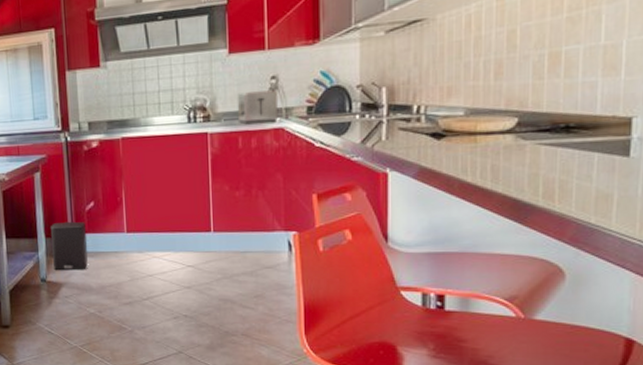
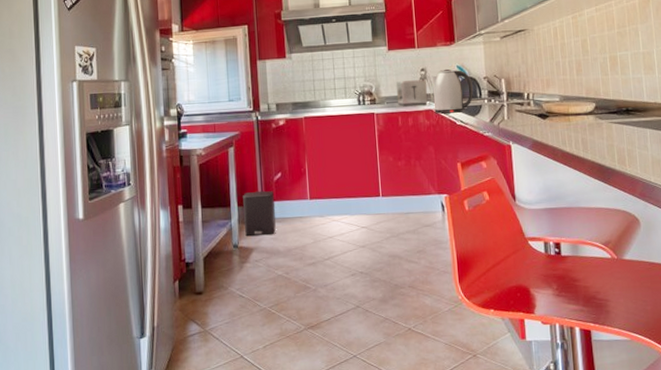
kettle: none [285,75,340,134] -> present [431,68,473,114]

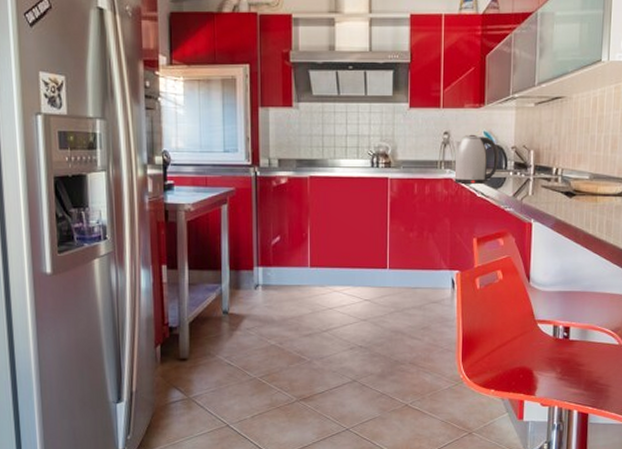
pedal bin: present [243,190,276,236] -> none [235,254,272,303]
toaster: present [396,79,428,107] -> none [414,144,448,173]

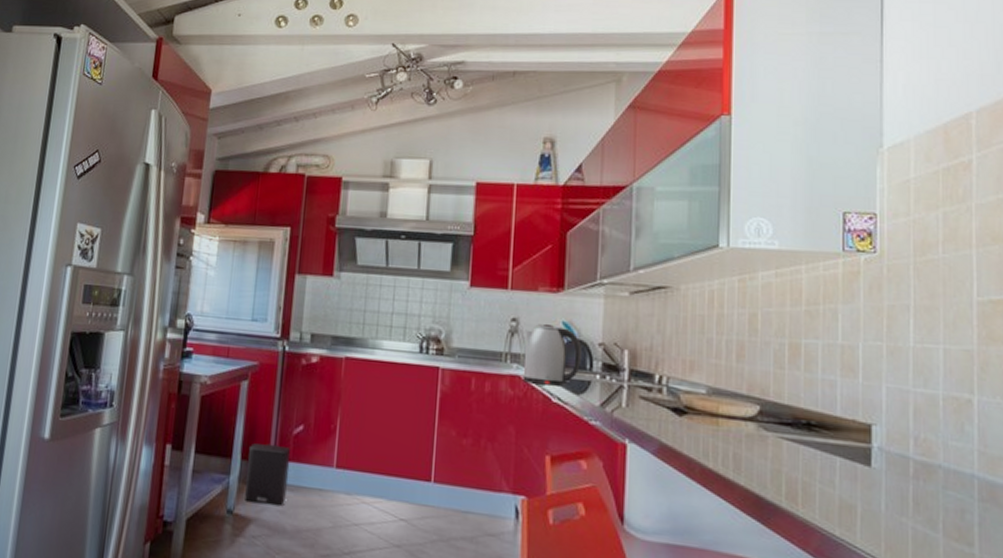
pedal bin: none [235,254,272,303] -> present [244,443,291,506]

